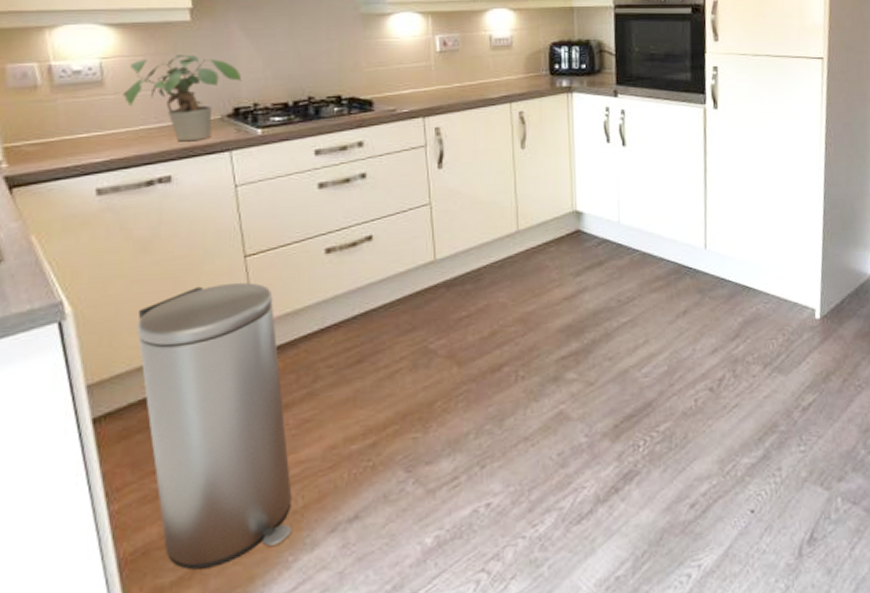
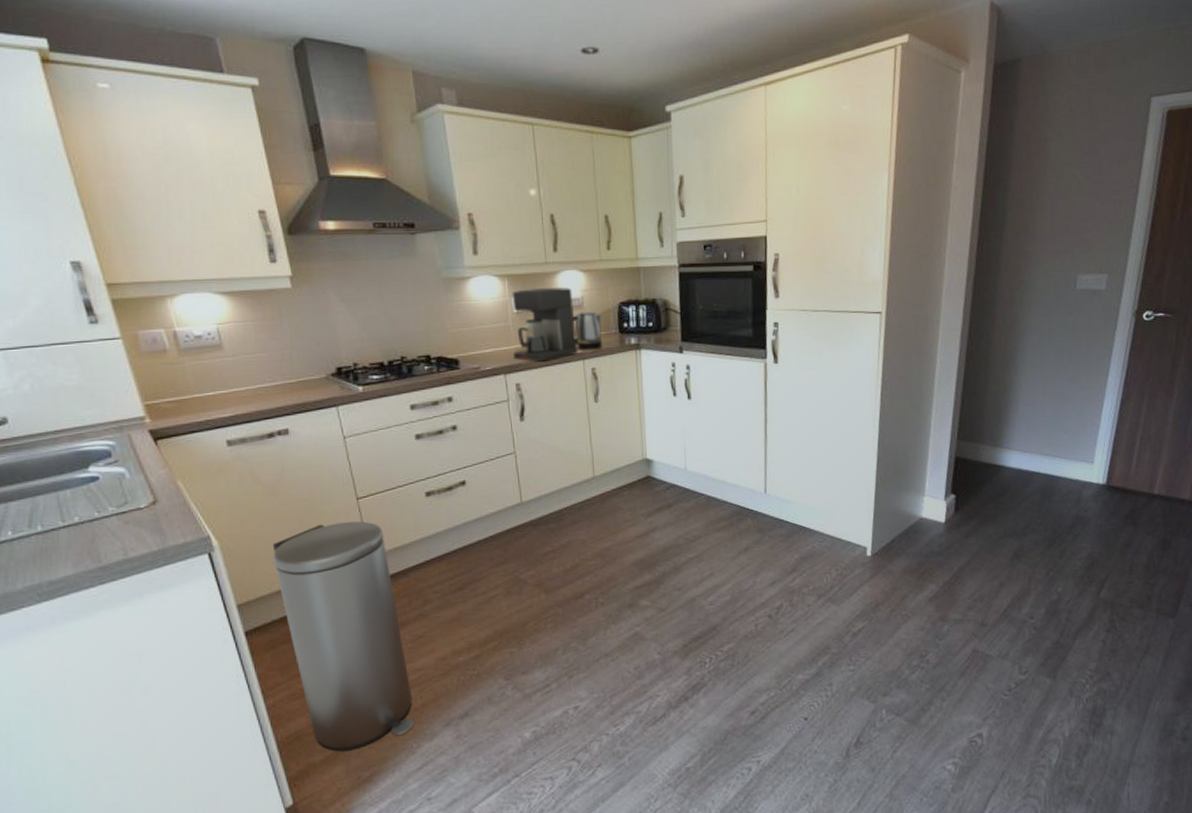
potted plant: present [122,54,242,142] -> none [239,319,342,399]
coffee maker: none [434,25,505,104] -> present [512,286,578,362]
kettle: none [500,52,533,94] -> present [573,311,603,352]

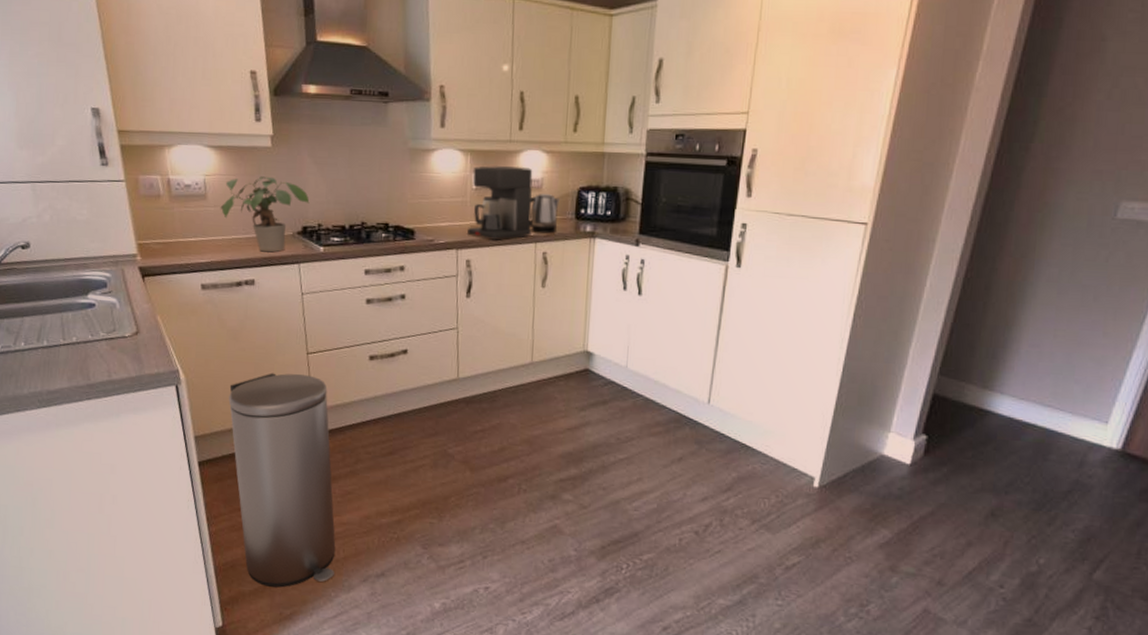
potted plant: none [239,319,342,399] -> present [220,176,310,253]

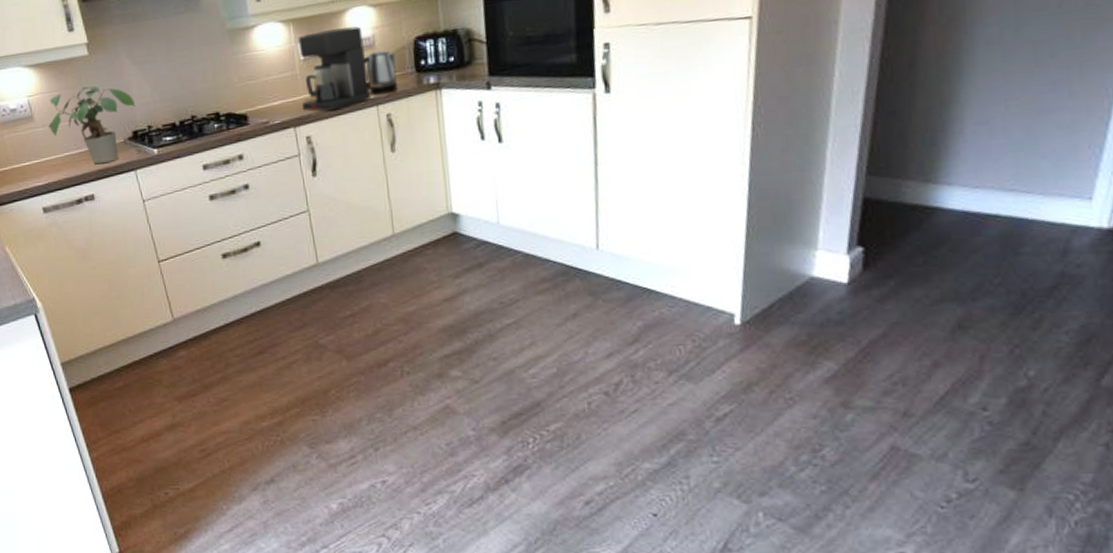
pedal bin: present [228,372,336,588] -> none [87,284,223,507]

